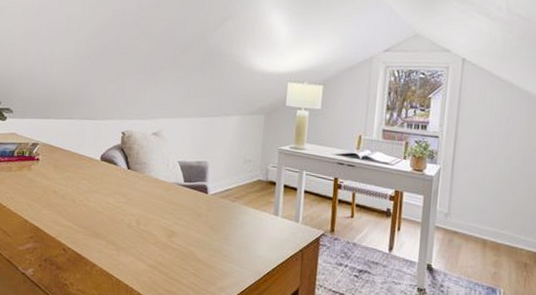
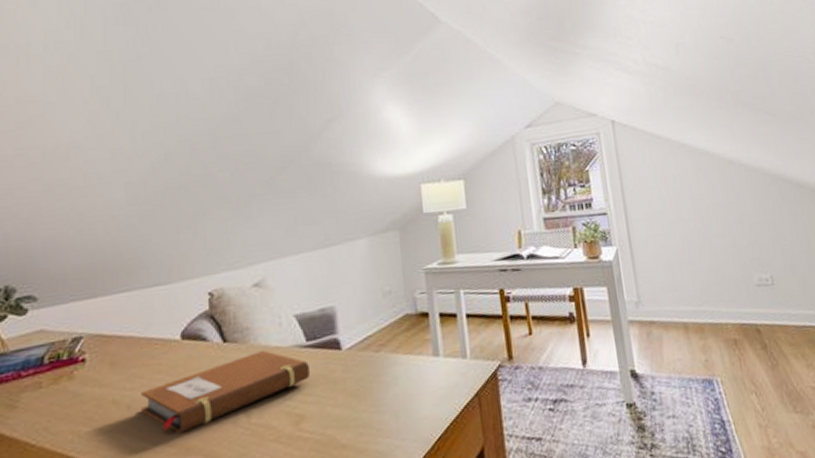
notebook: none [71,180,184,224] -> present [141,350,310,434]

